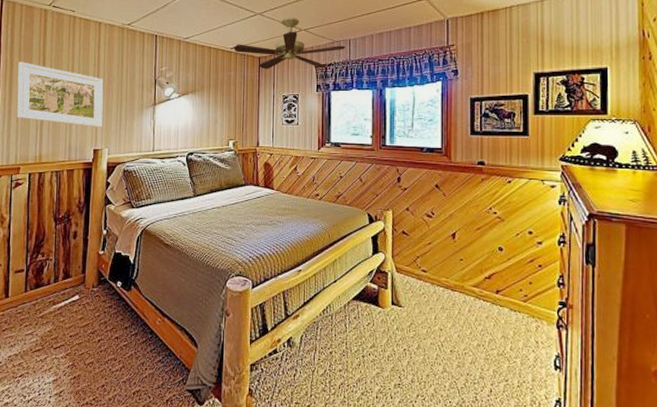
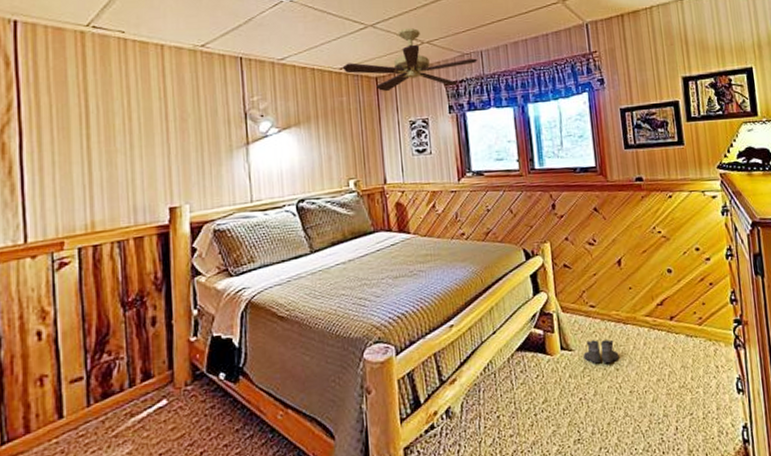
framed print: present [17,62,104,128] -> none [48,101,178,180]
boots: none [412,300,444,324] -> present [583,339,620,364]

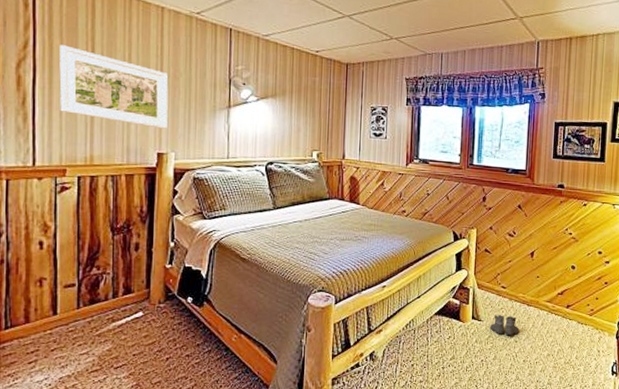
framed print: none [48,101,178,180] -> present [59,45,168,129]
ceiling fan: present [342,28,478,92] -> none [318,23,437,81]

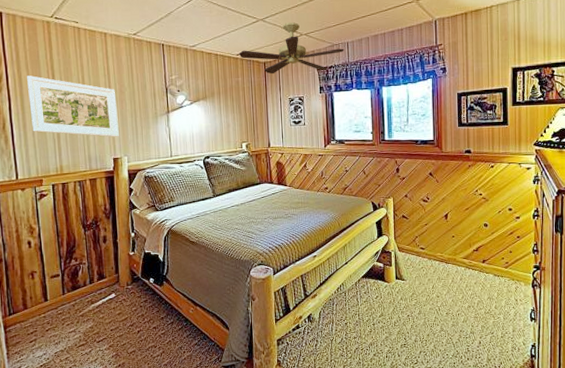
ceiling fan: none [318,23,437,81] -> present [238,22,344,75]
boots: present [490,315,520,336] -> none [413,273,440,292]

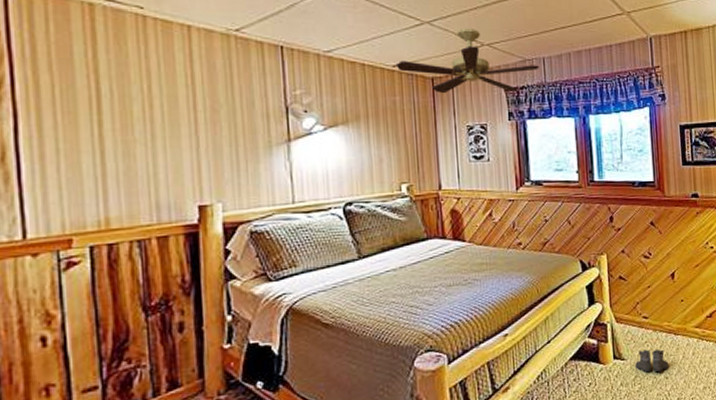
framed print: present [27,75,119,137] -> none [50,81,209,175]
boots: none [413,273,440,292] -> present [635,349,669,373]

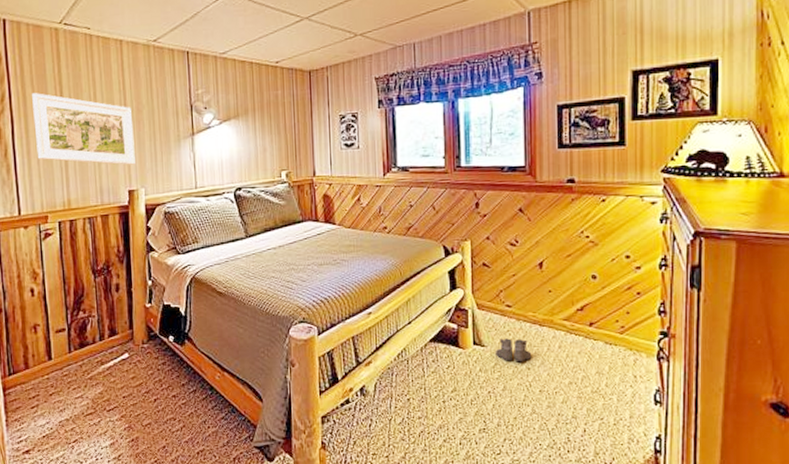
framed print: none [50,81,209,175] -> present [32,93,135,165]
ceiling fan: present [395,28,539,94] -> none [278,20,410,86]

